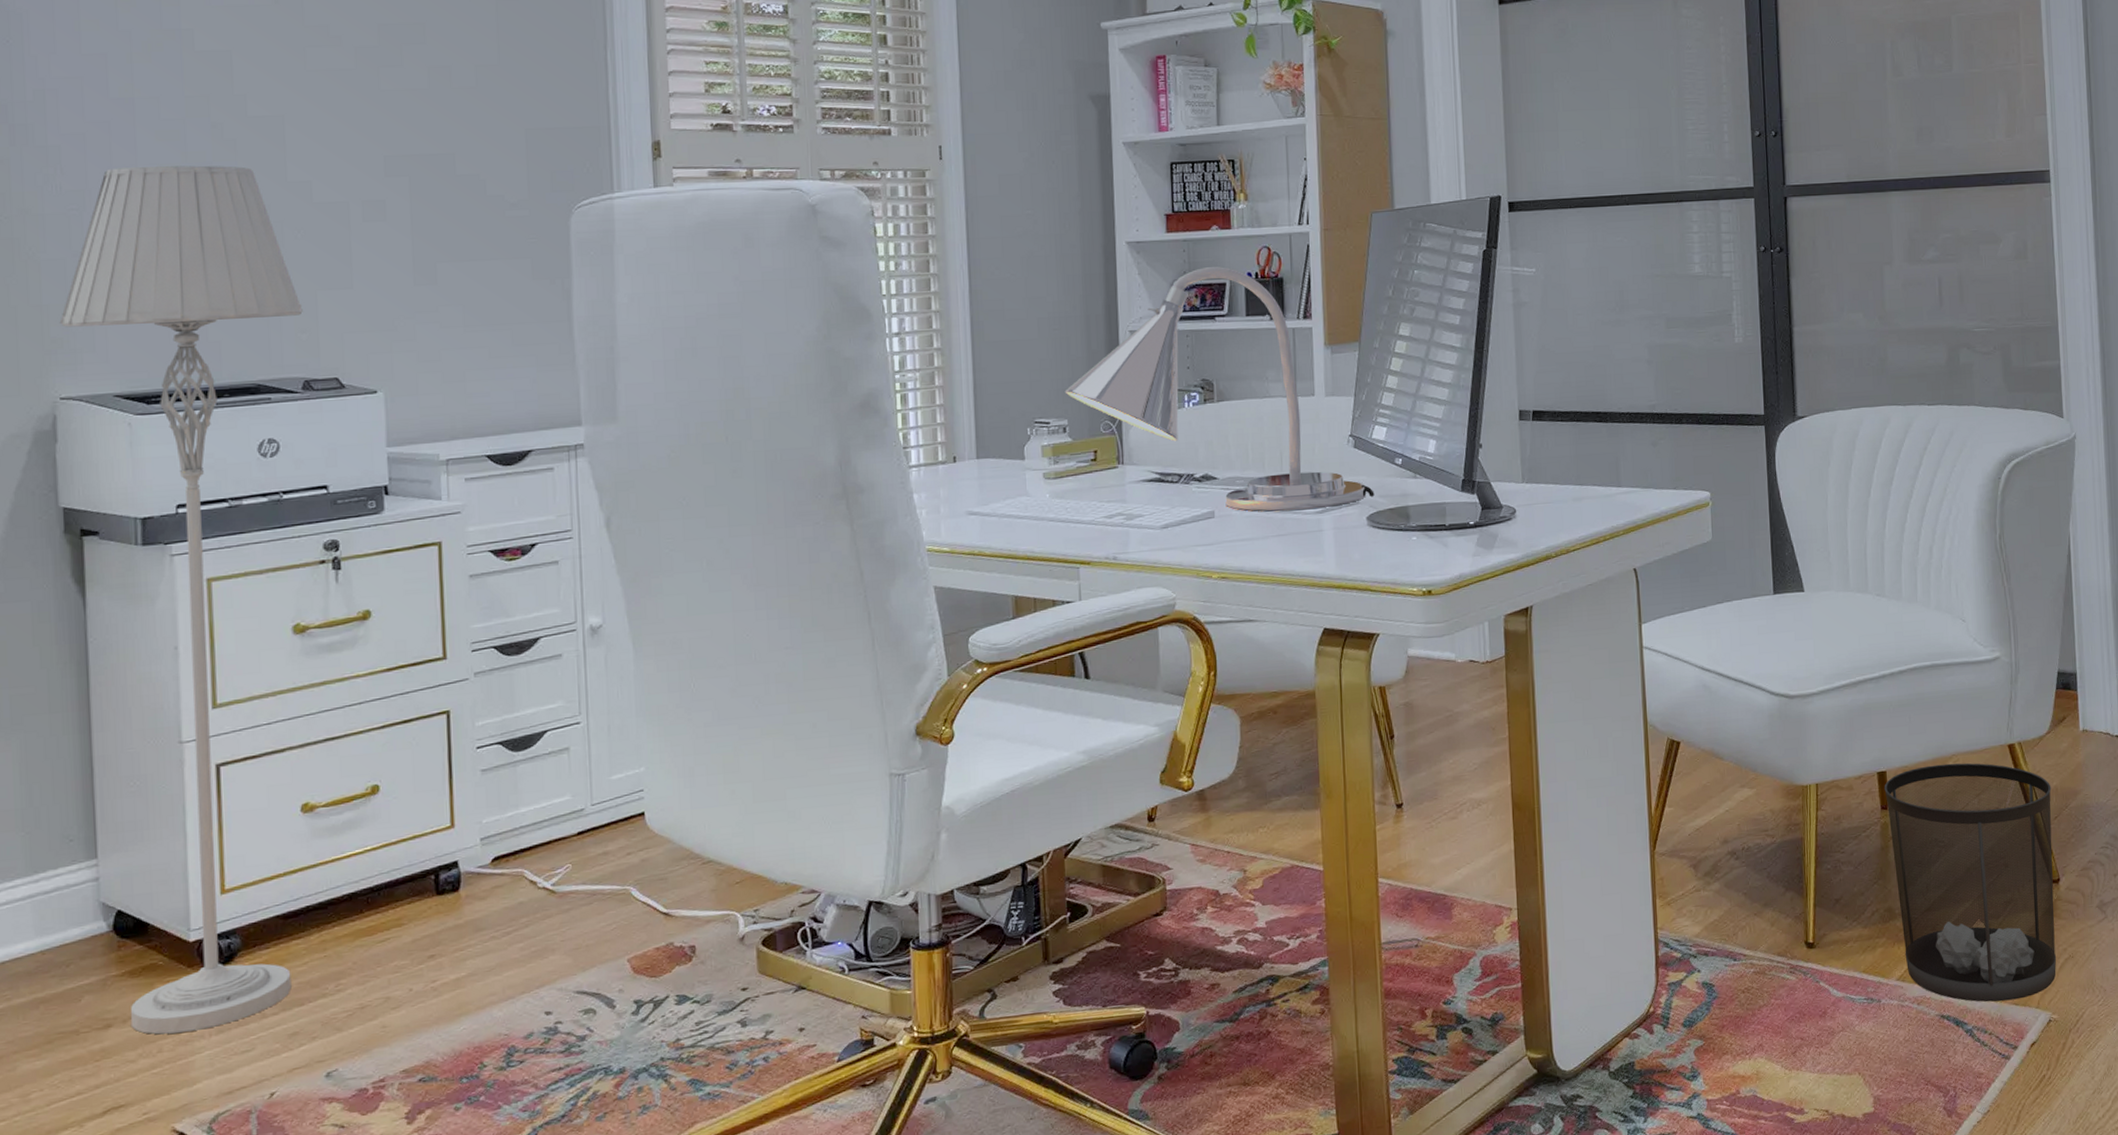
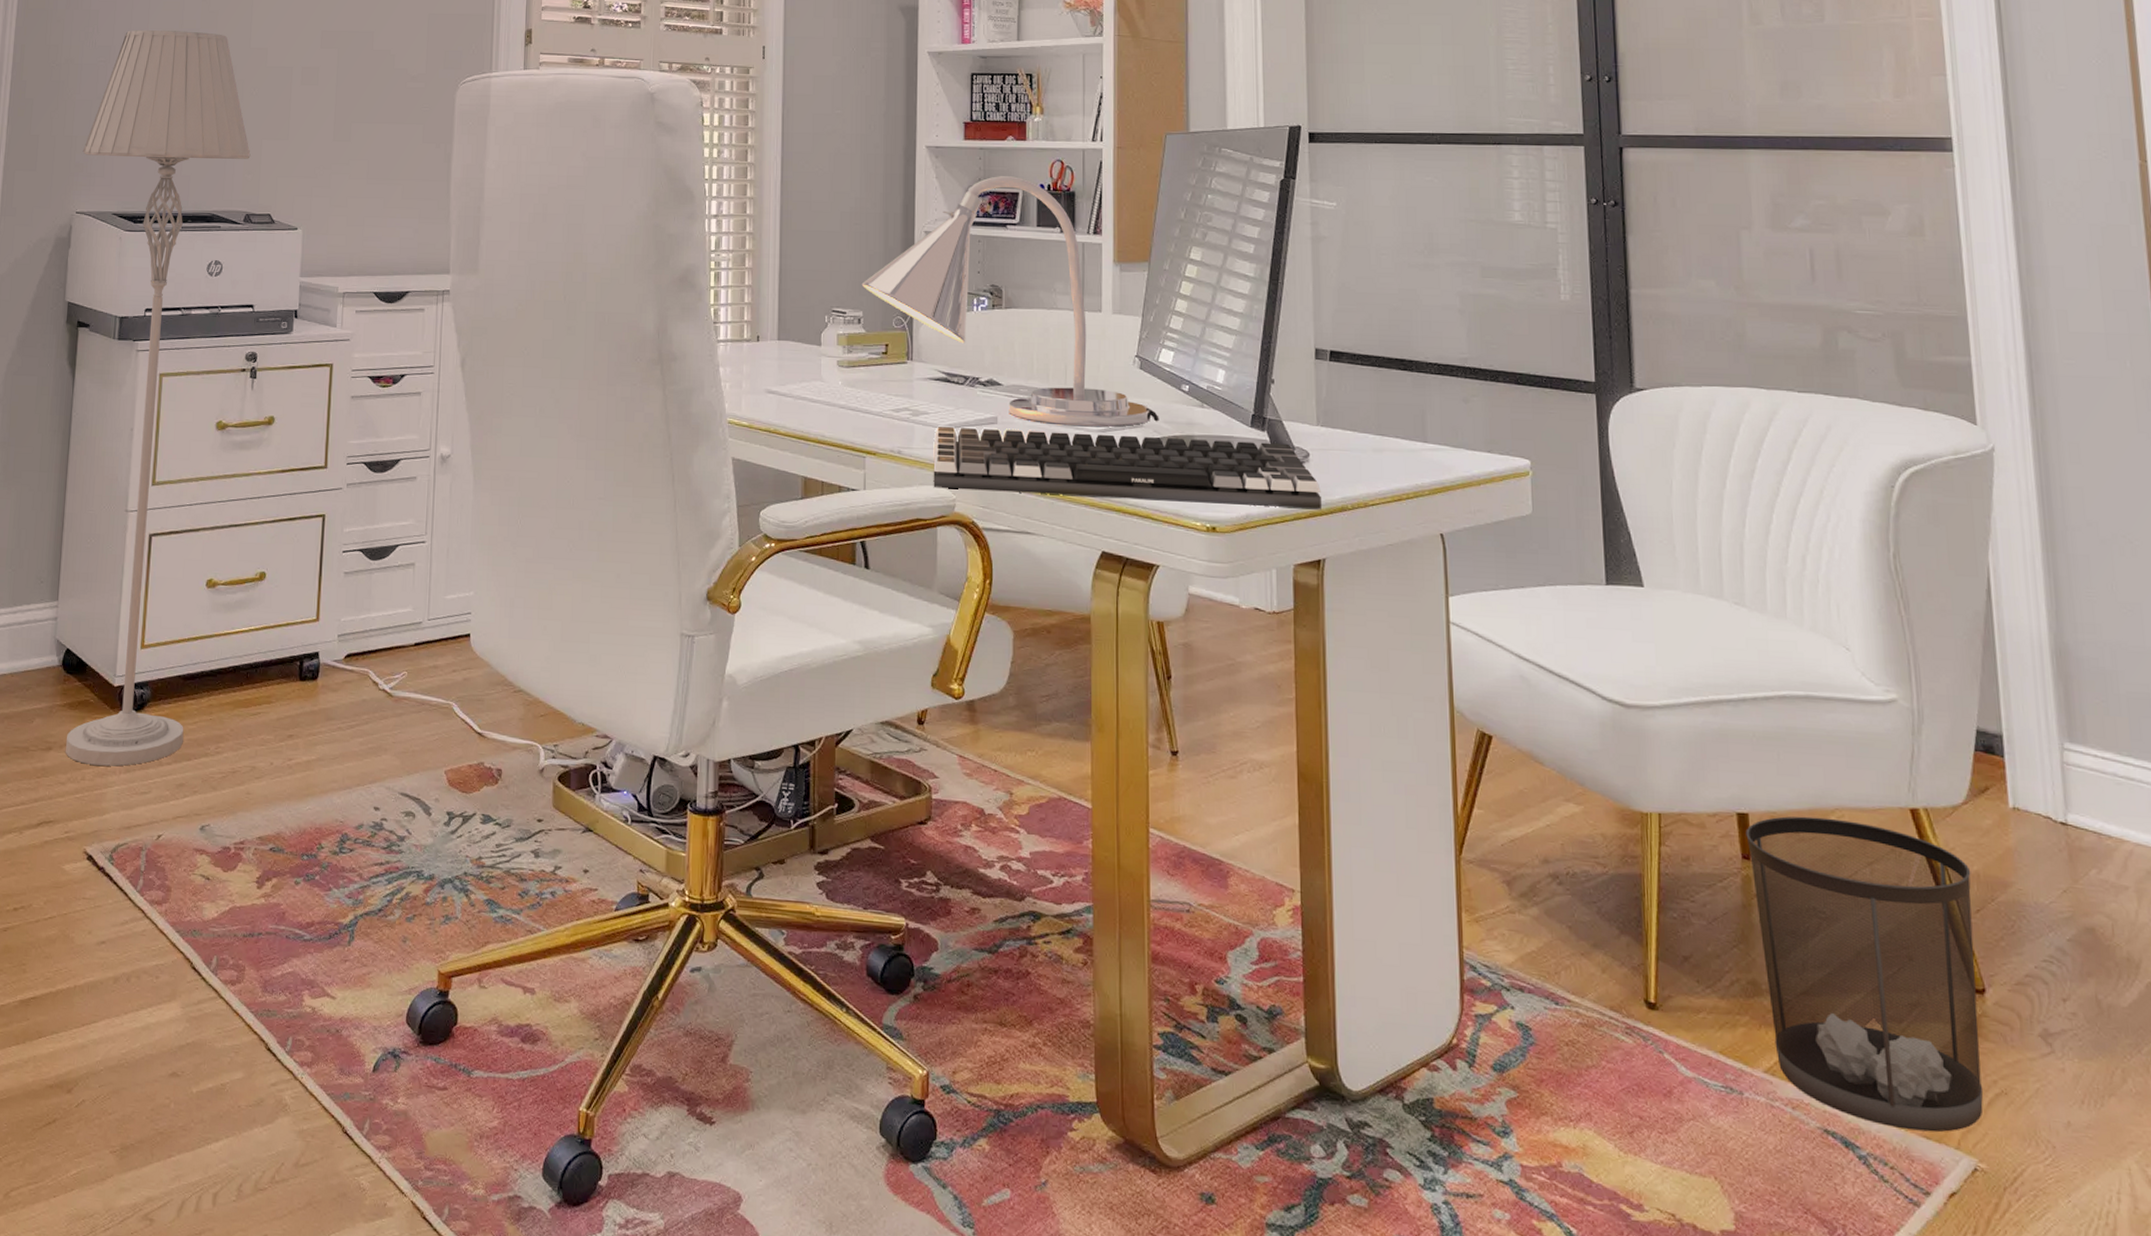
computer keyboard: none [1150,503,1528,590] -> present [933,427,1321,509]

